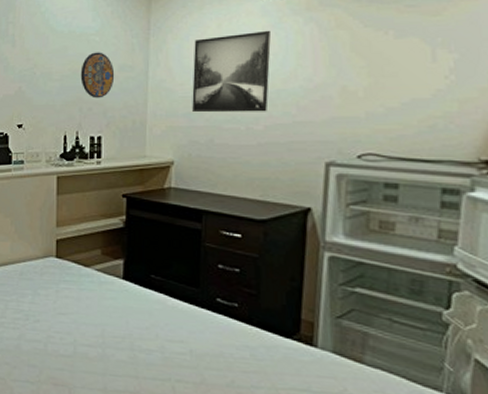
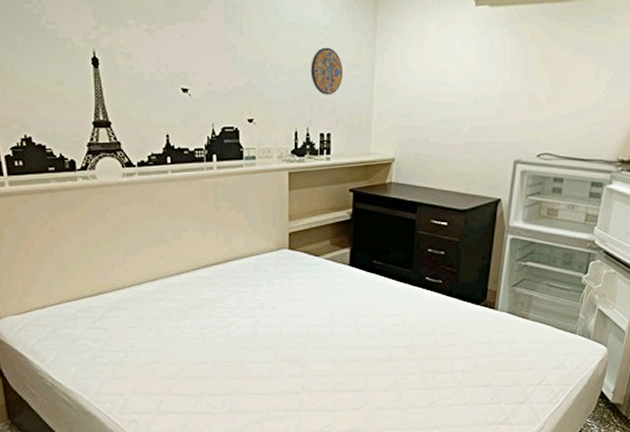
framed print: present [192,30,272,113] -> none [412,38,481,115]

